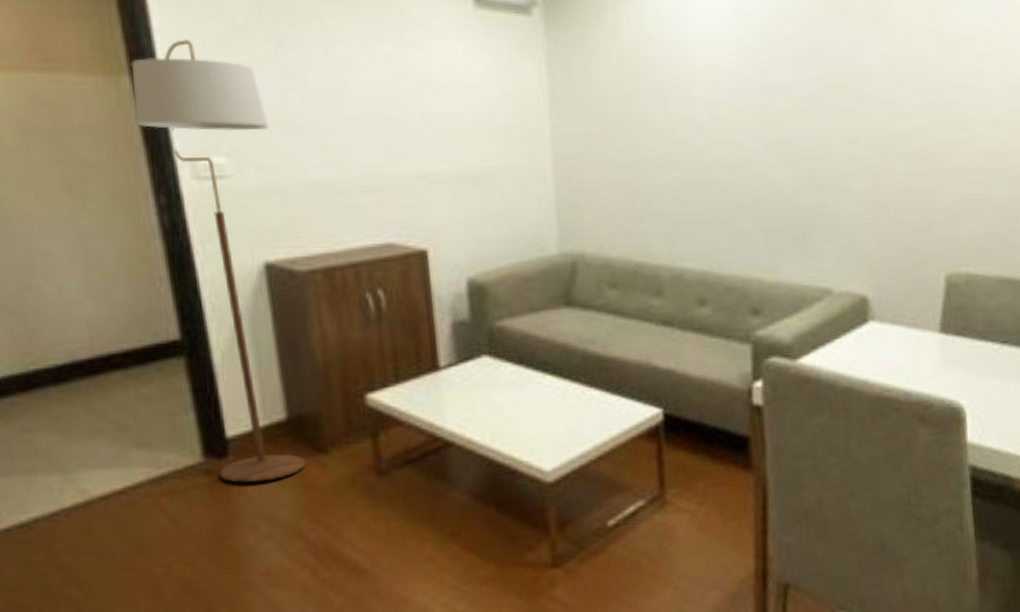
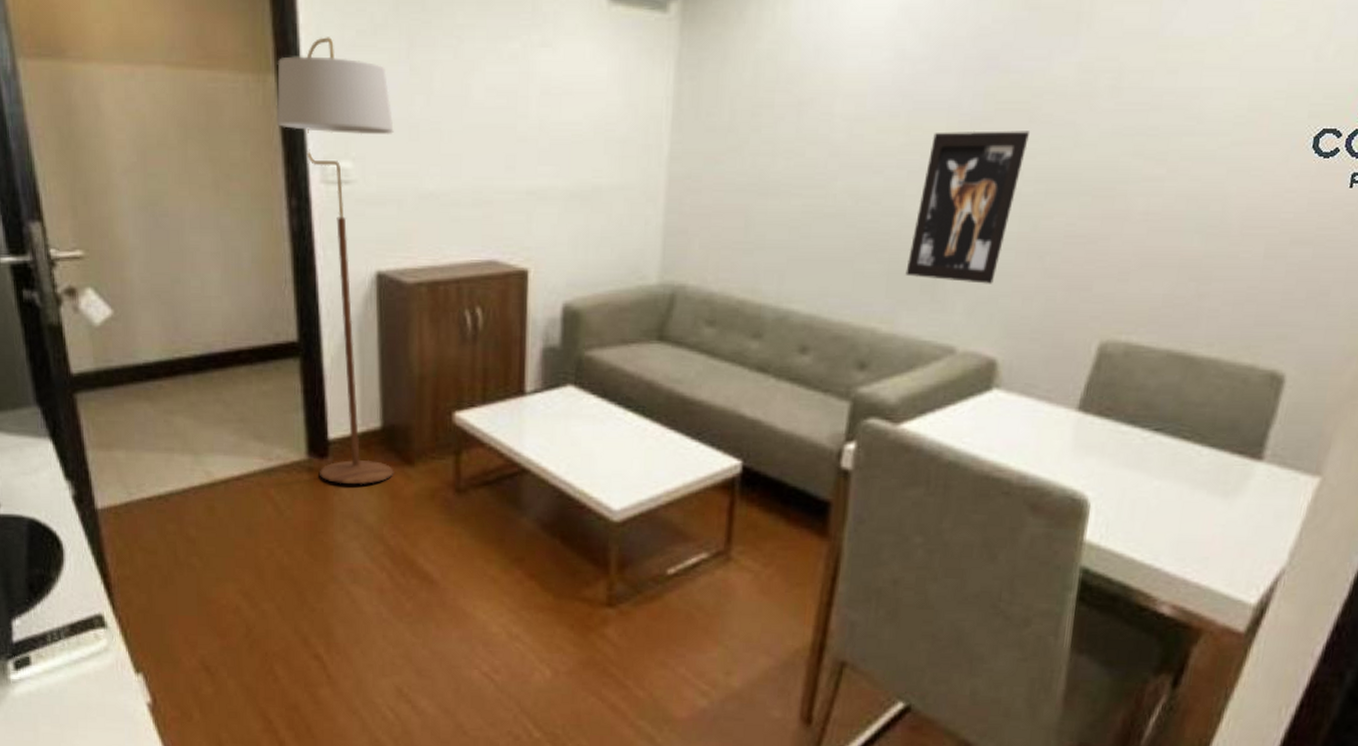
wall art: none [778,107,858,234] -> present [905,130,1029,284]

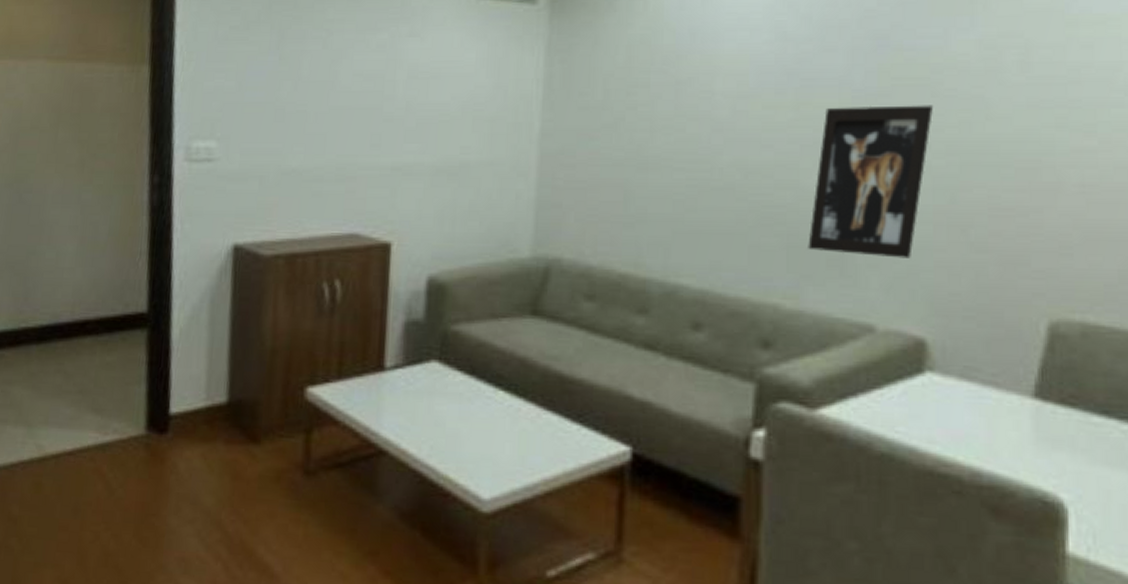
floor lamp: present [276,37,394,485] -> none [146,32,260,464]

